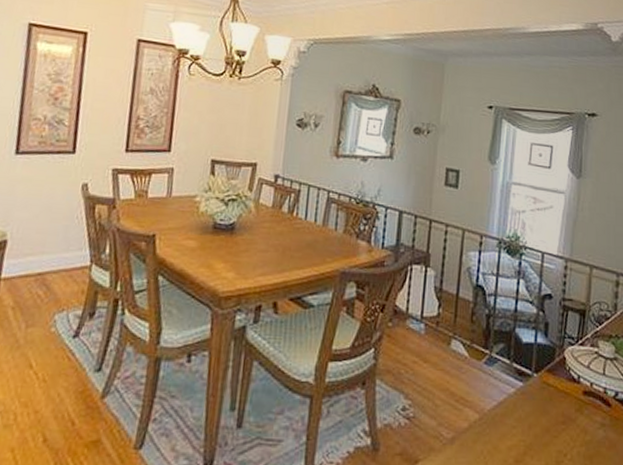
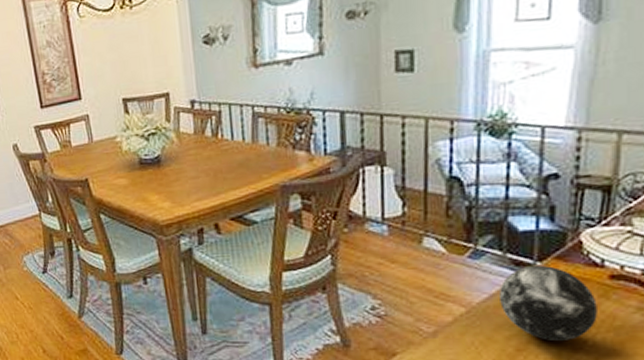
decorative orb: none [505,376,574,453] -> present [500,265,597,340]

